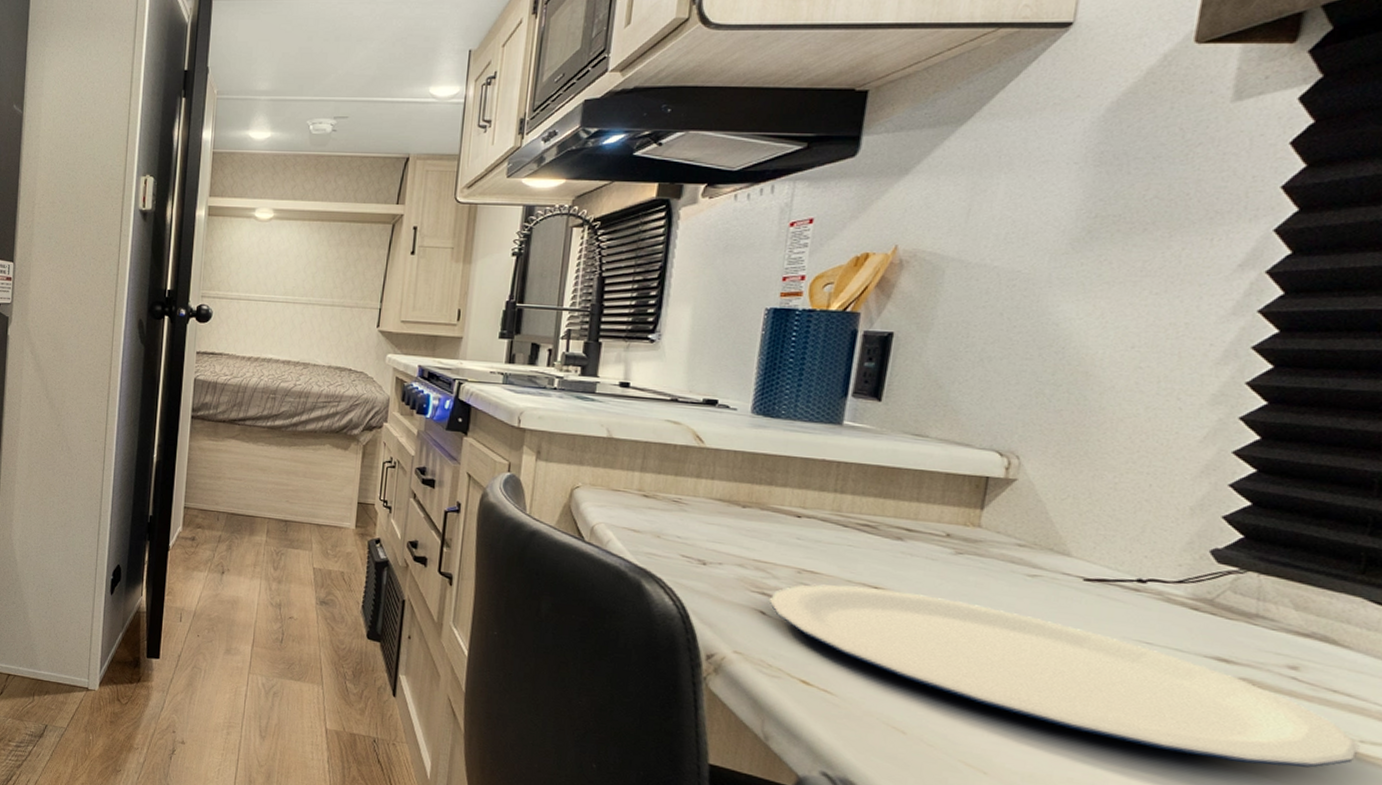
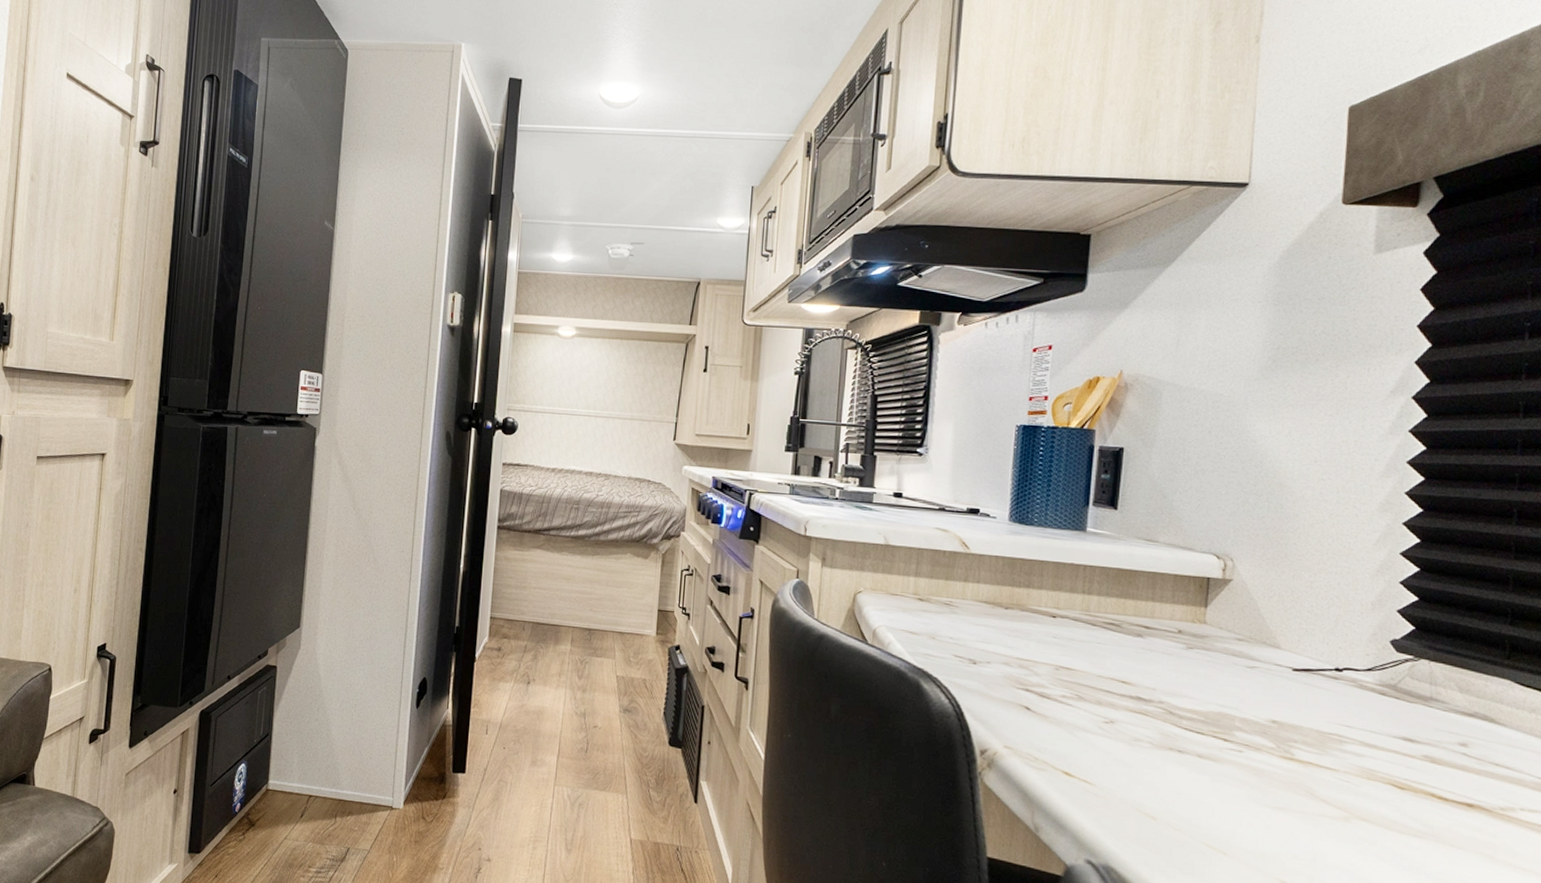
plate: present [770,584,1360,768] -> none [1033,680,1520,836]

